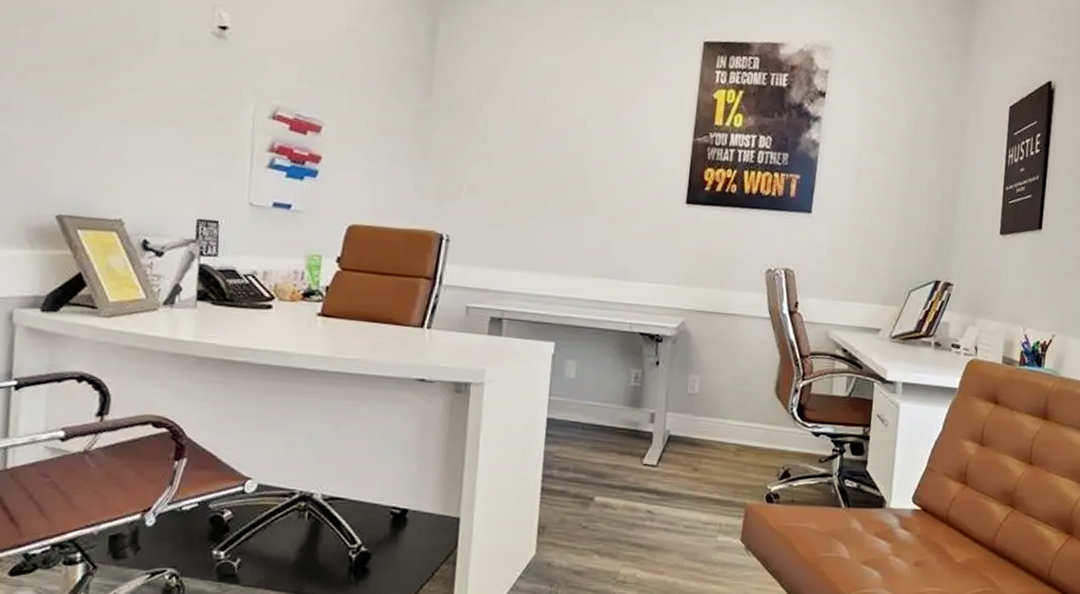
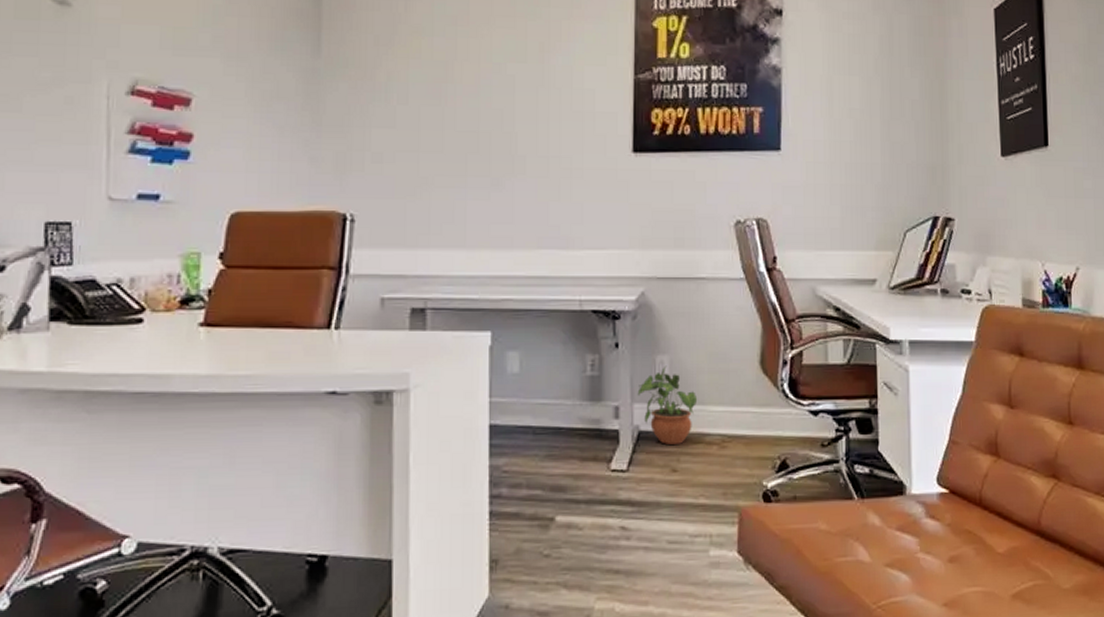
potted plant: none [671,383,721,449] -> present [637,365,698,444]

